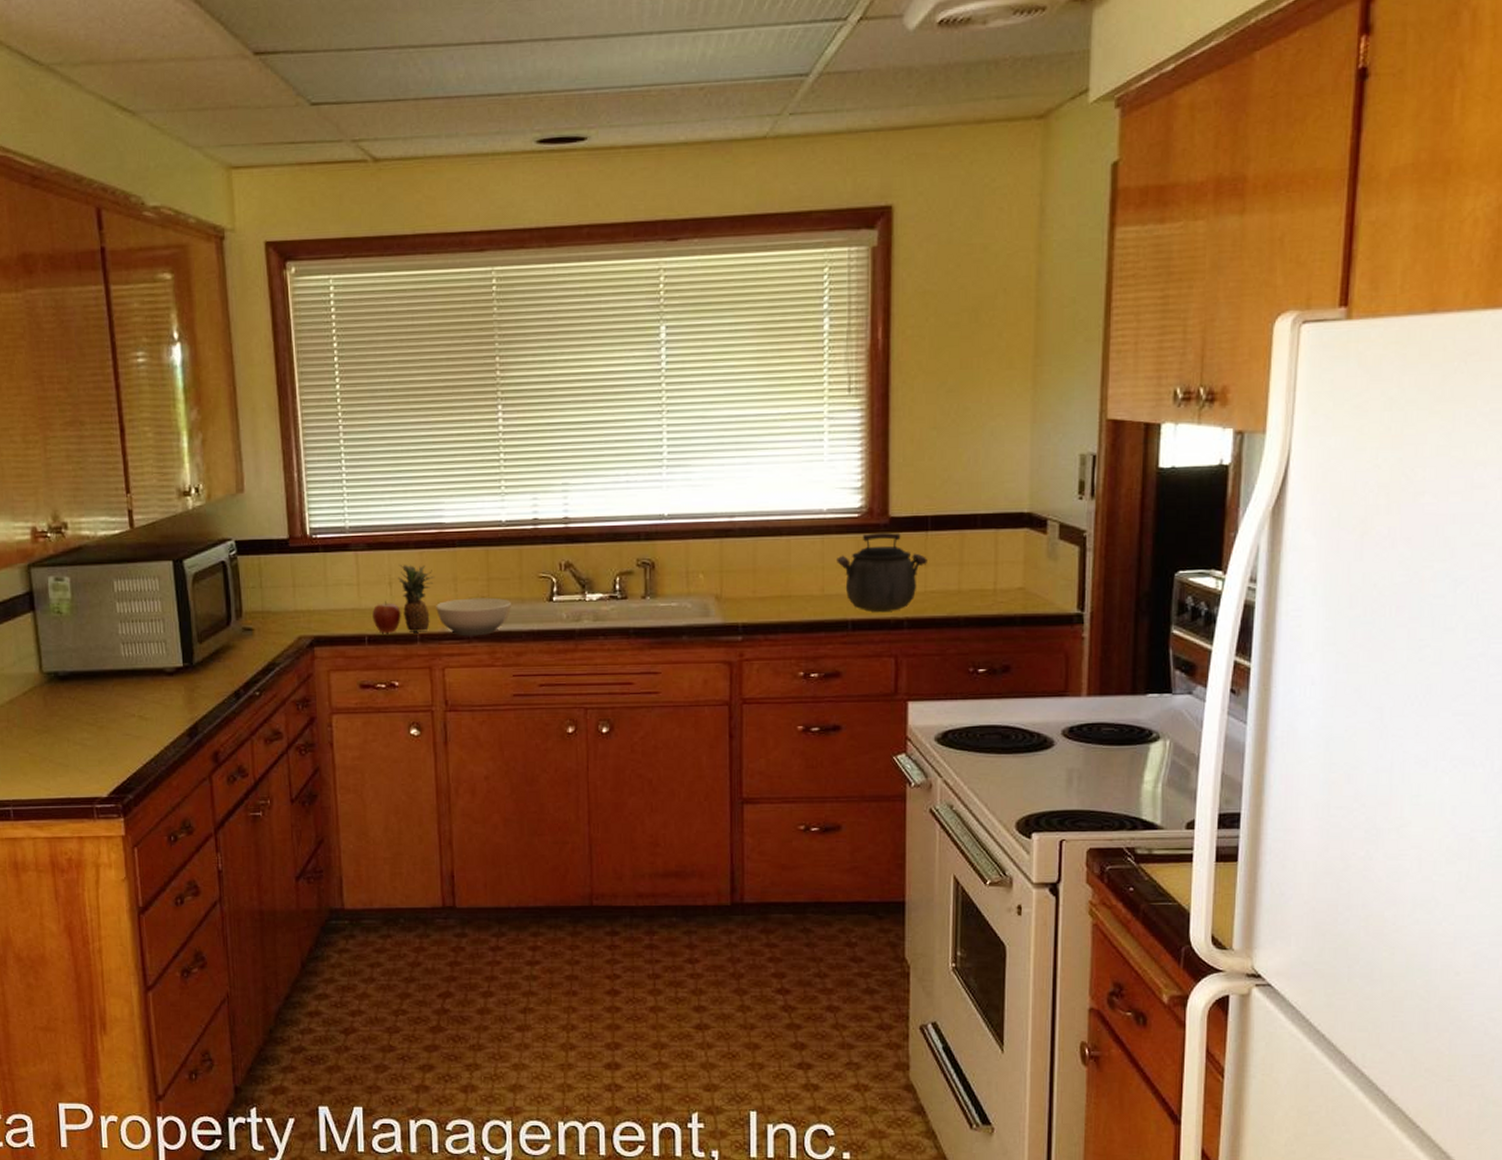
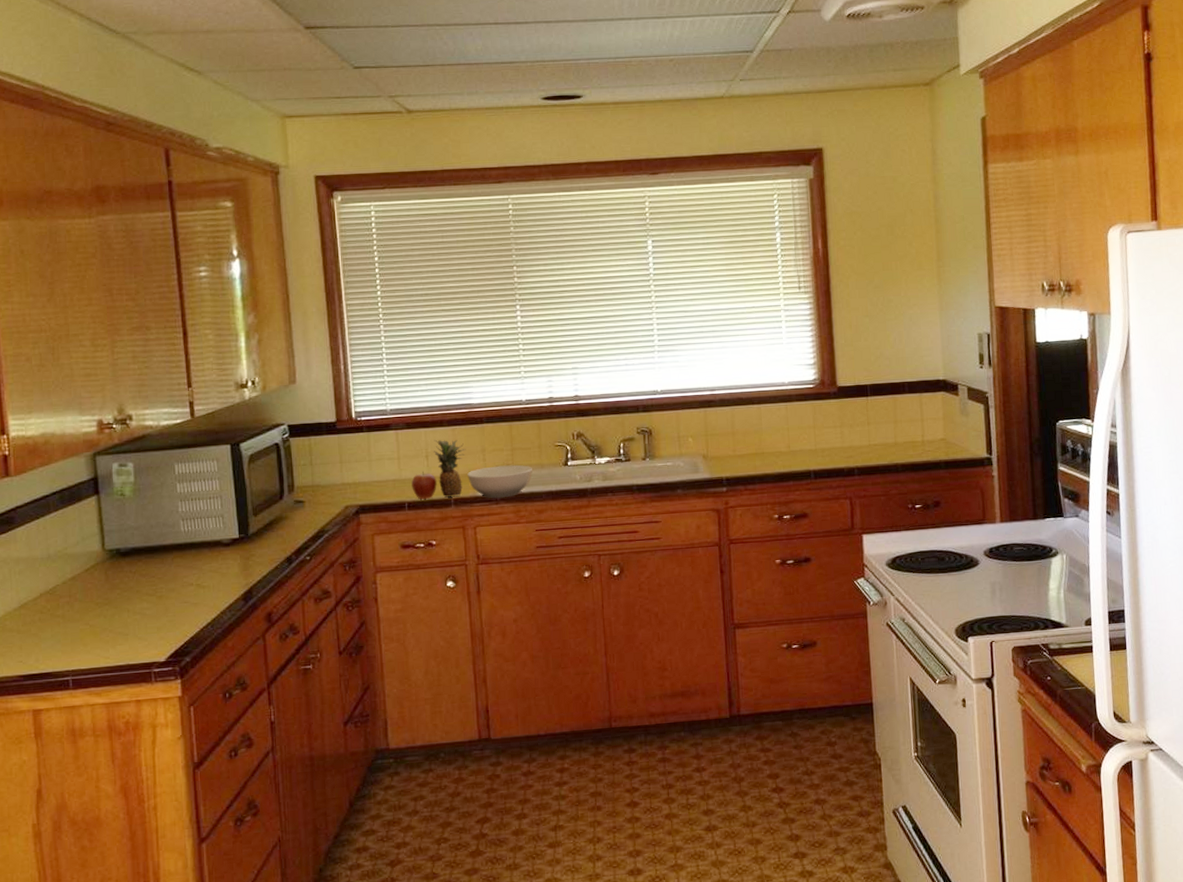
kettle: present [837,532,927,613] -> none [798,398,869,463]

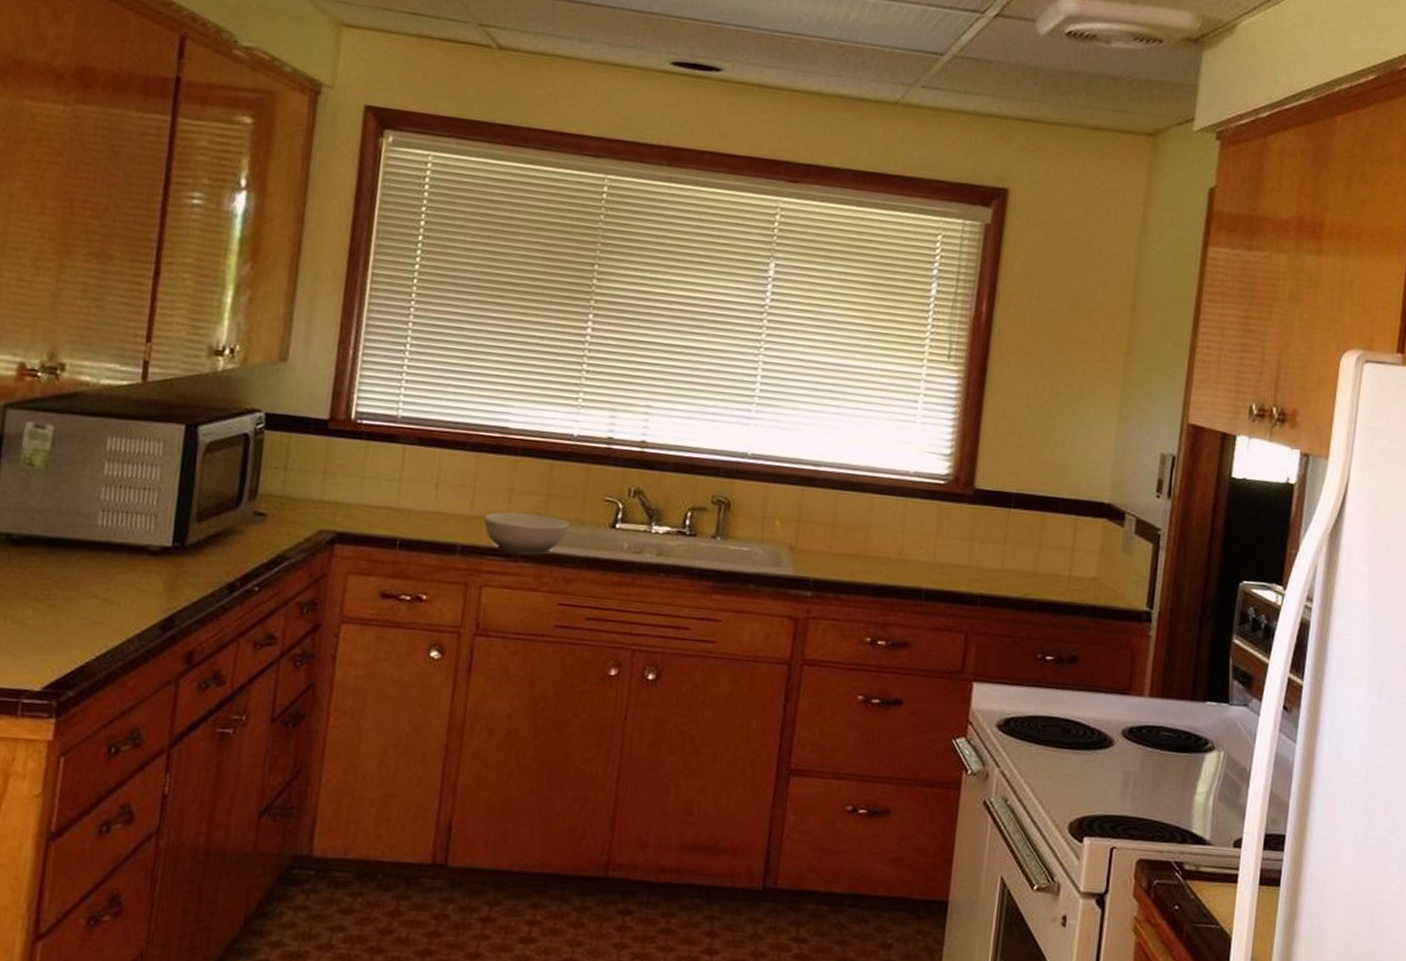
fruit: present [411,472,437,499] -> none [409,504,444,540]
fruit: present [433,439,466,498] -> none [446,465,489,544]

